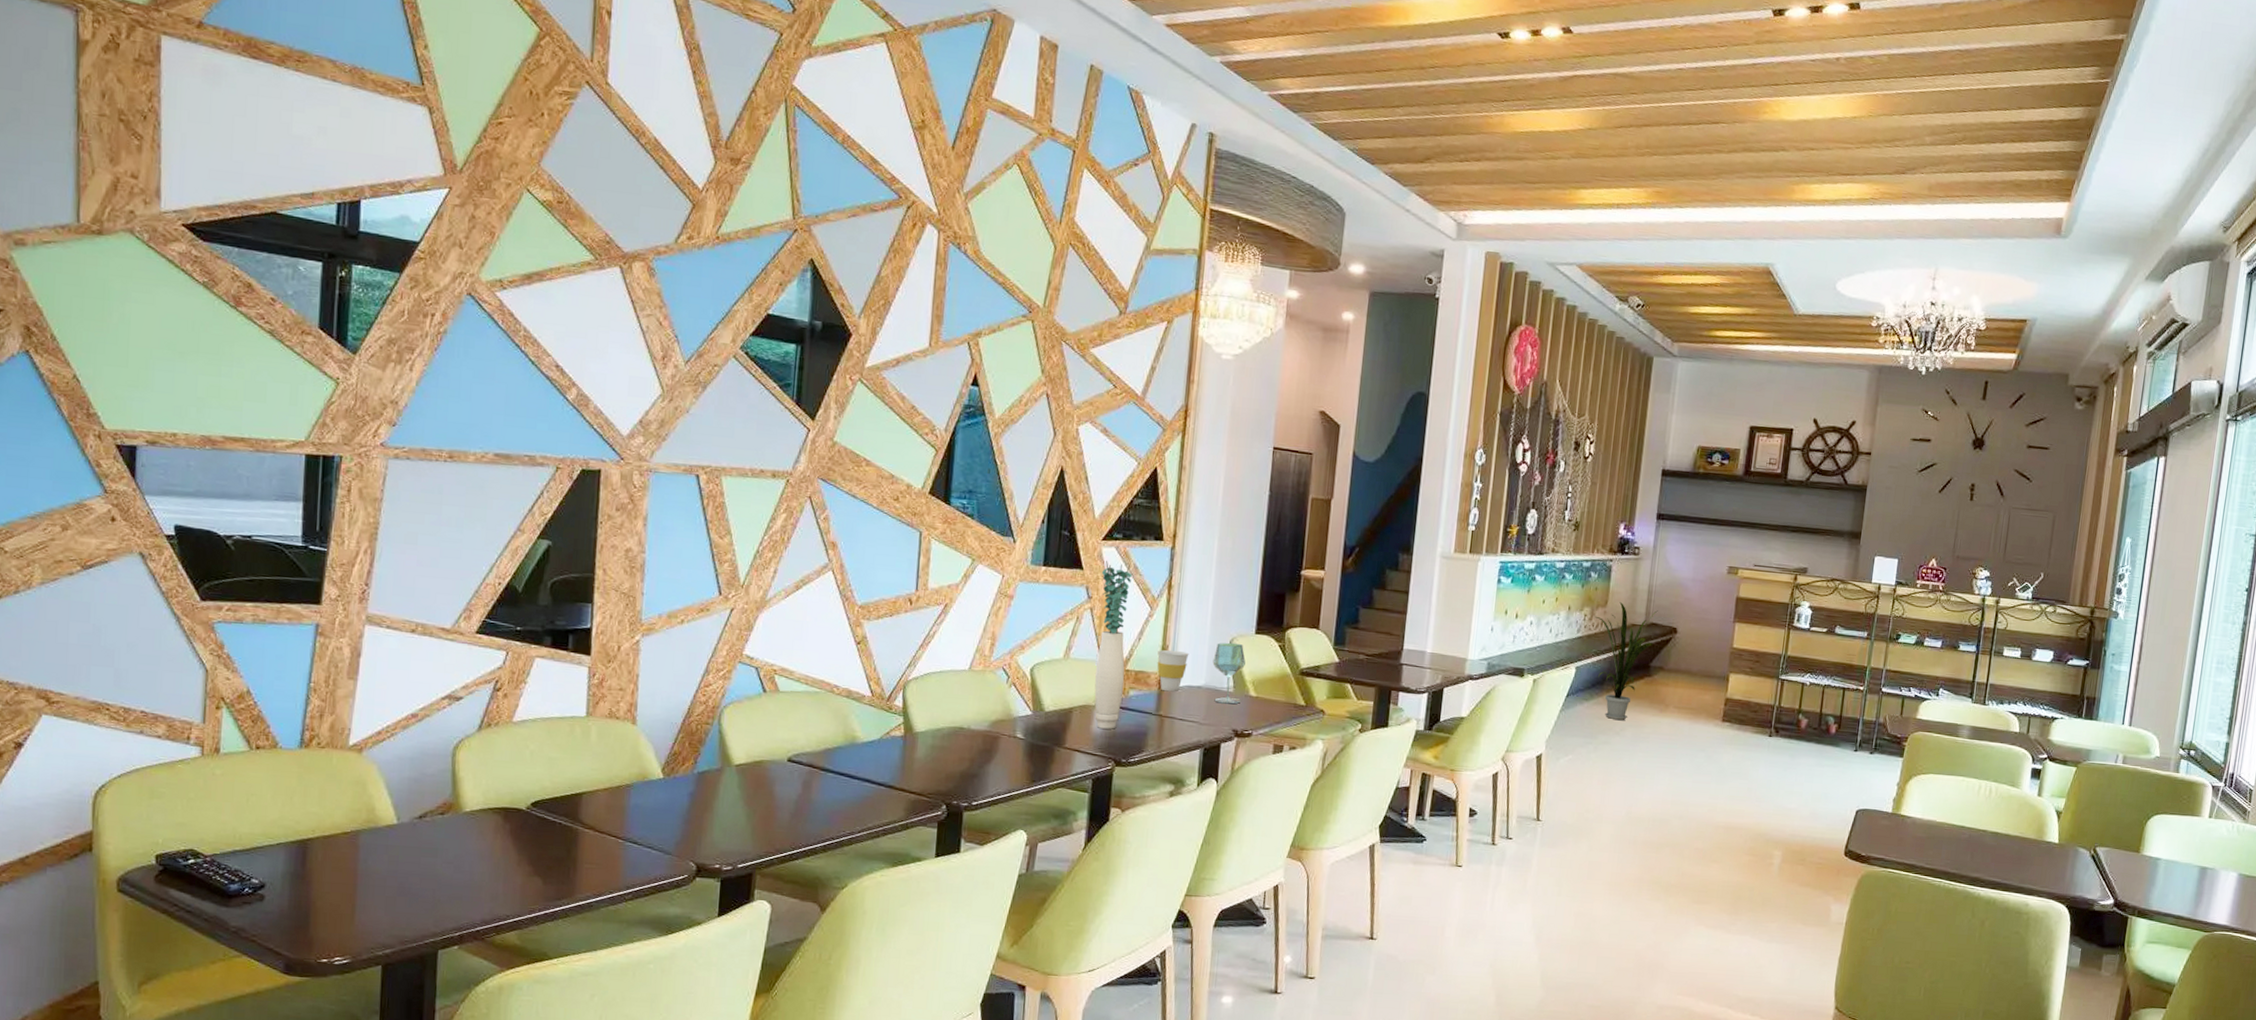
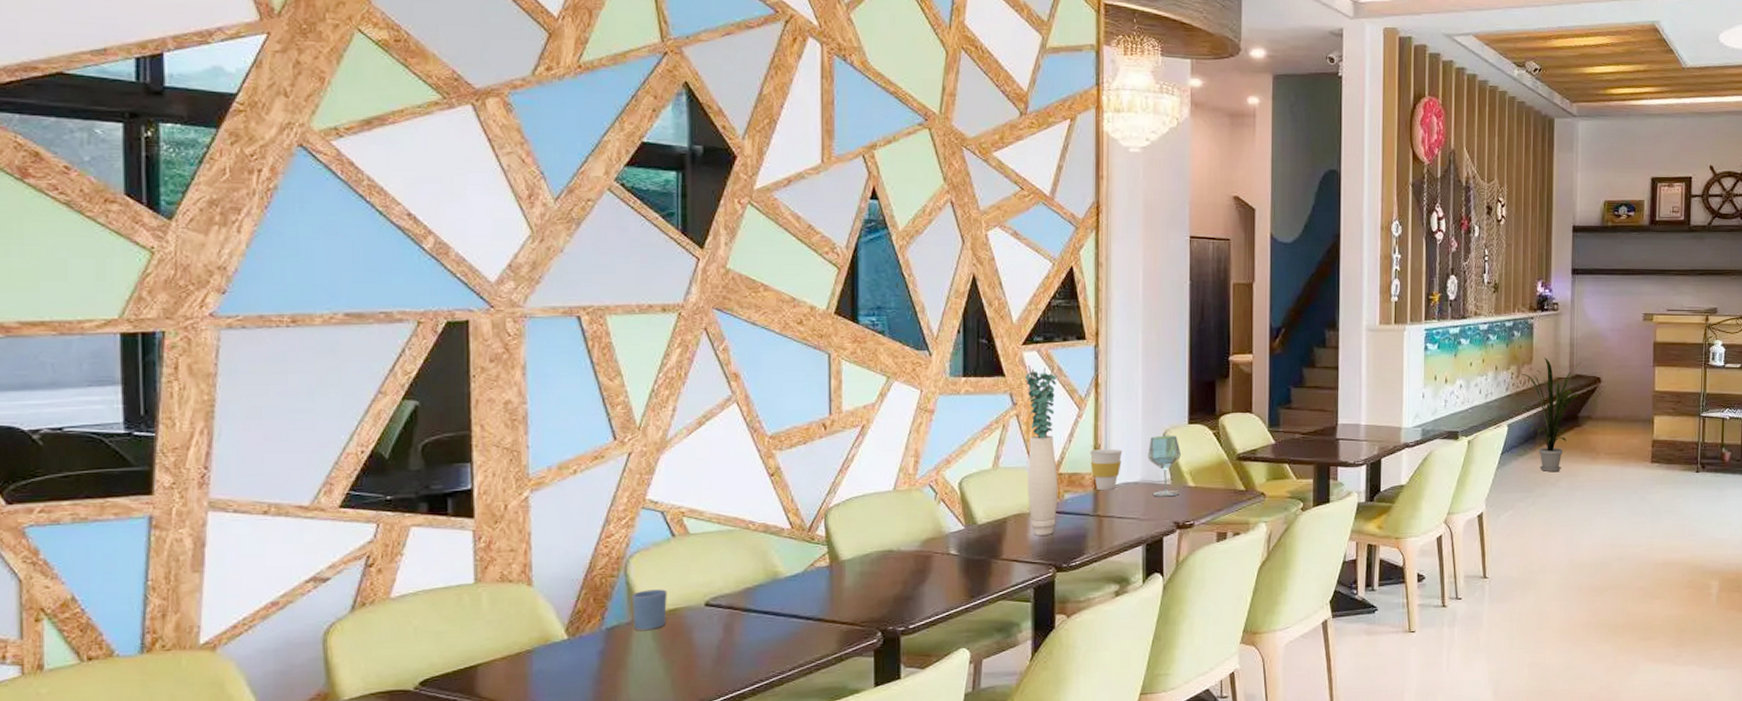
mug: none [722,740,755,780] -> present [631,589,667,631]

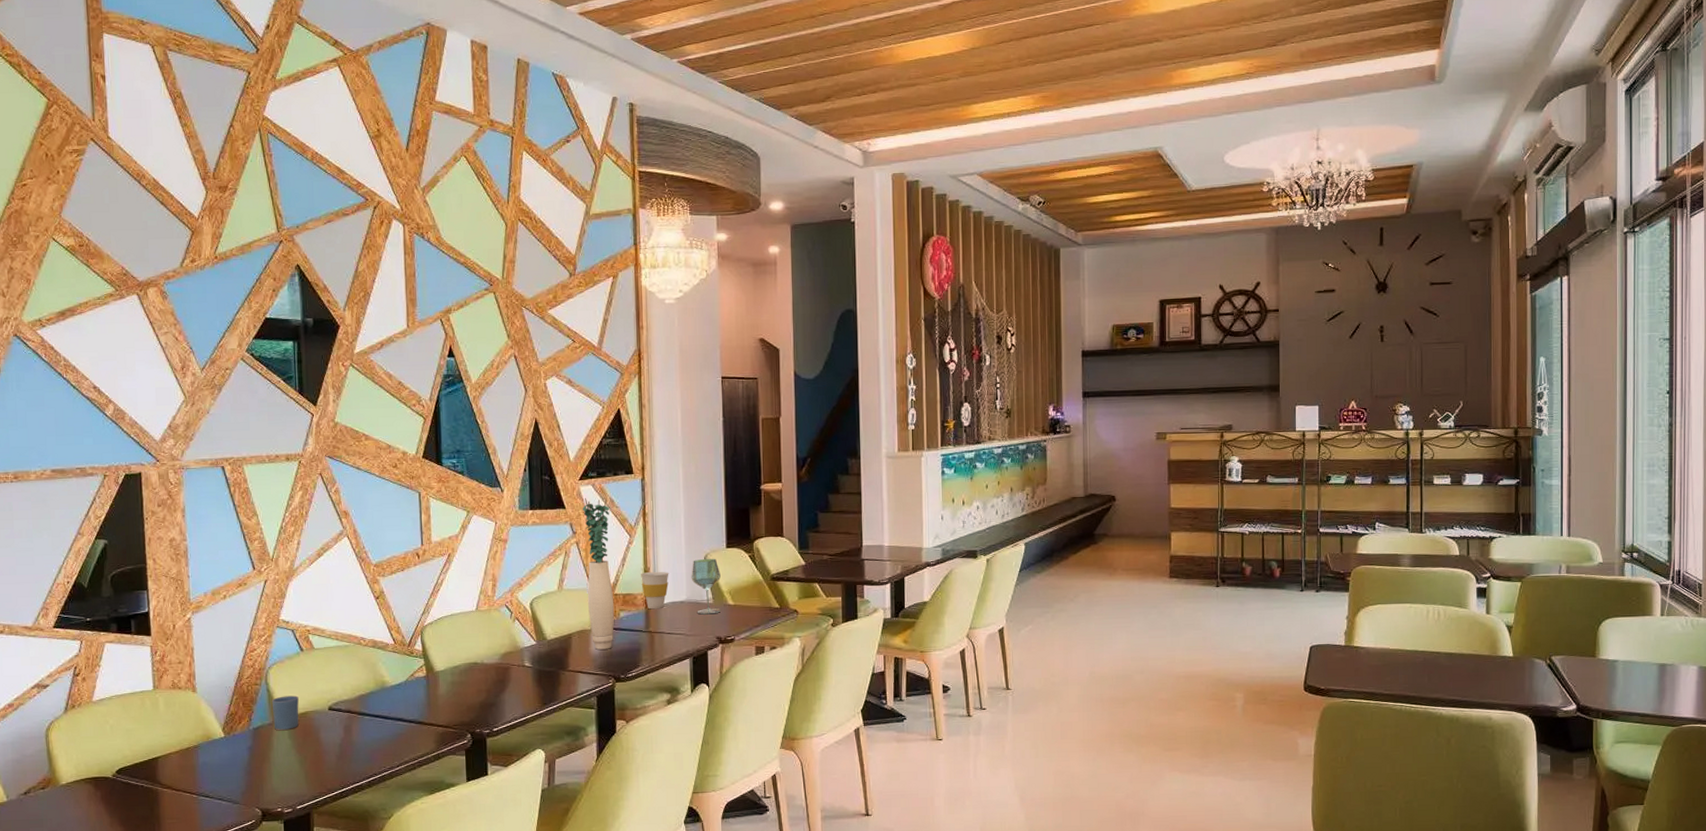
house plant: present [1521,358,1581,472] -> none [1036,478,1095,588]

